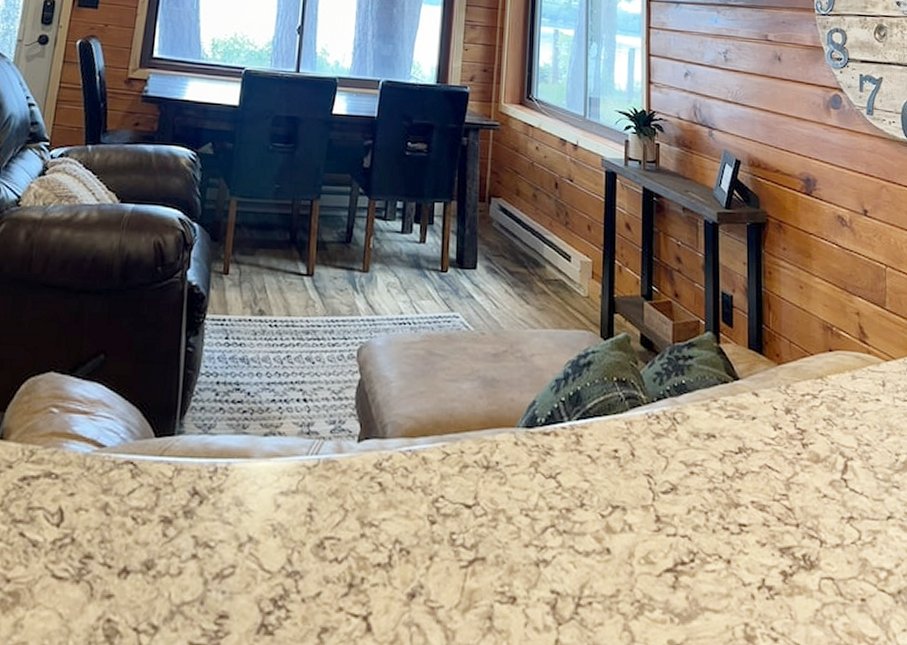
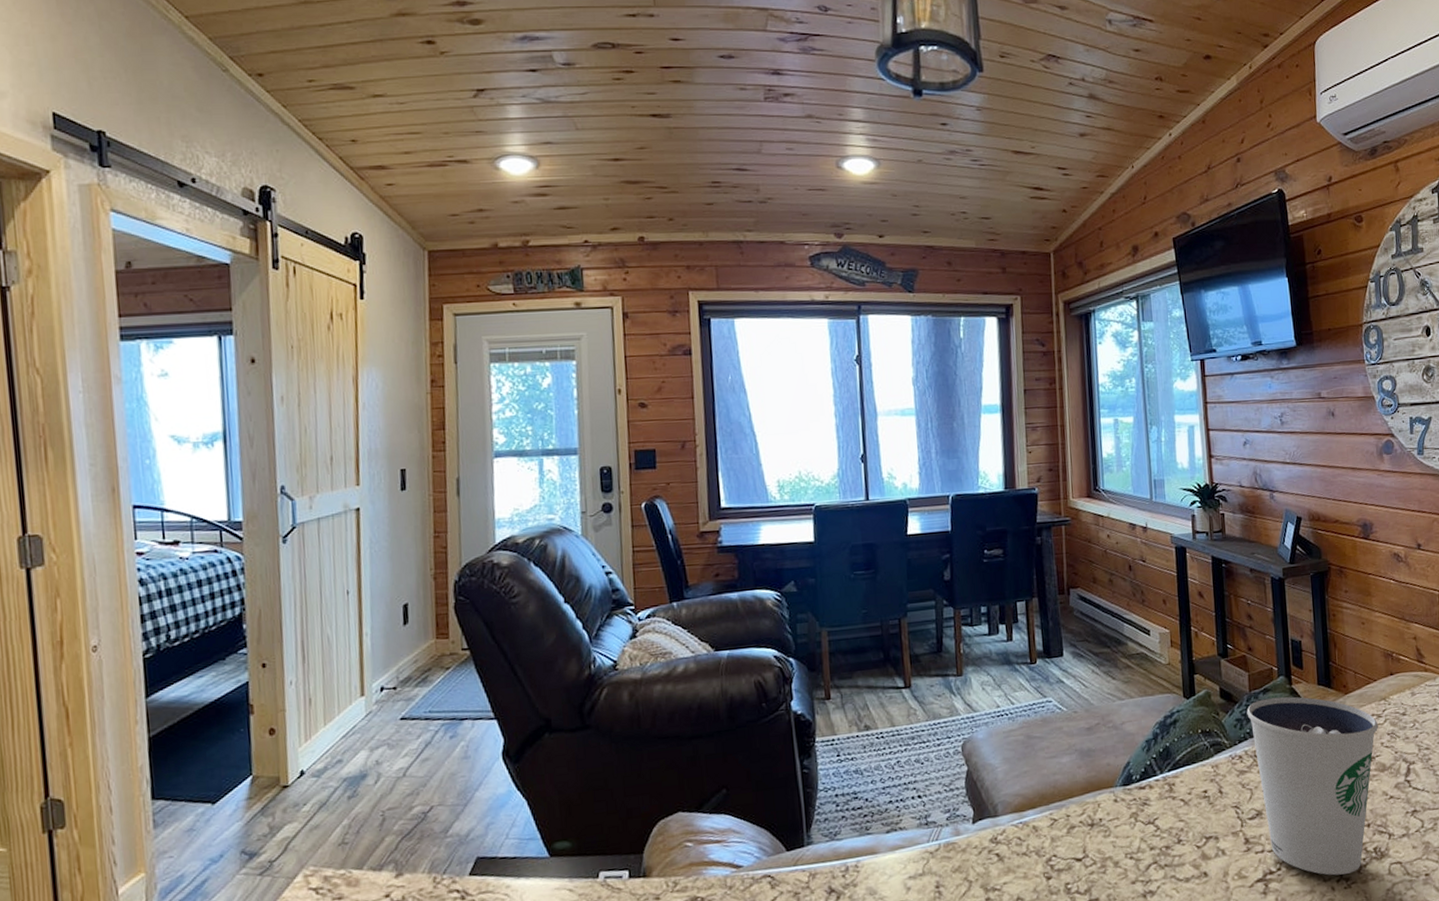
dixie cup: none [668,354,814,581] -> present [1246,696,1379,876]

